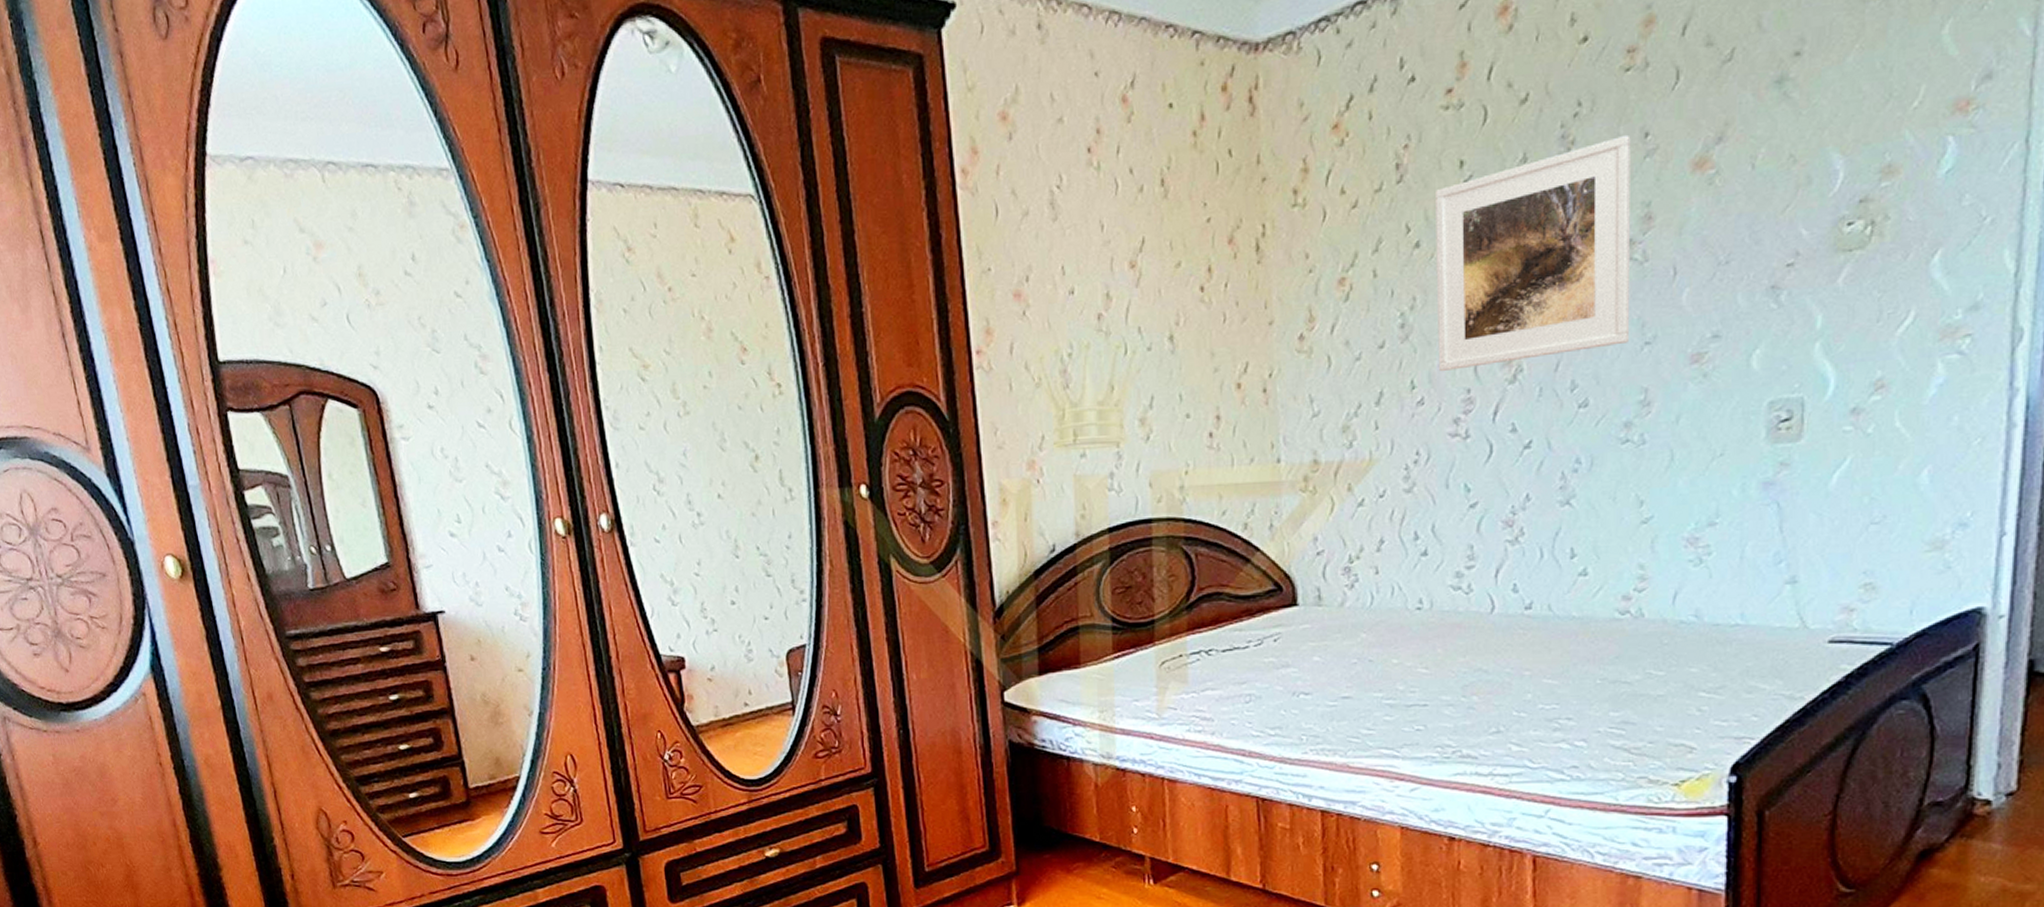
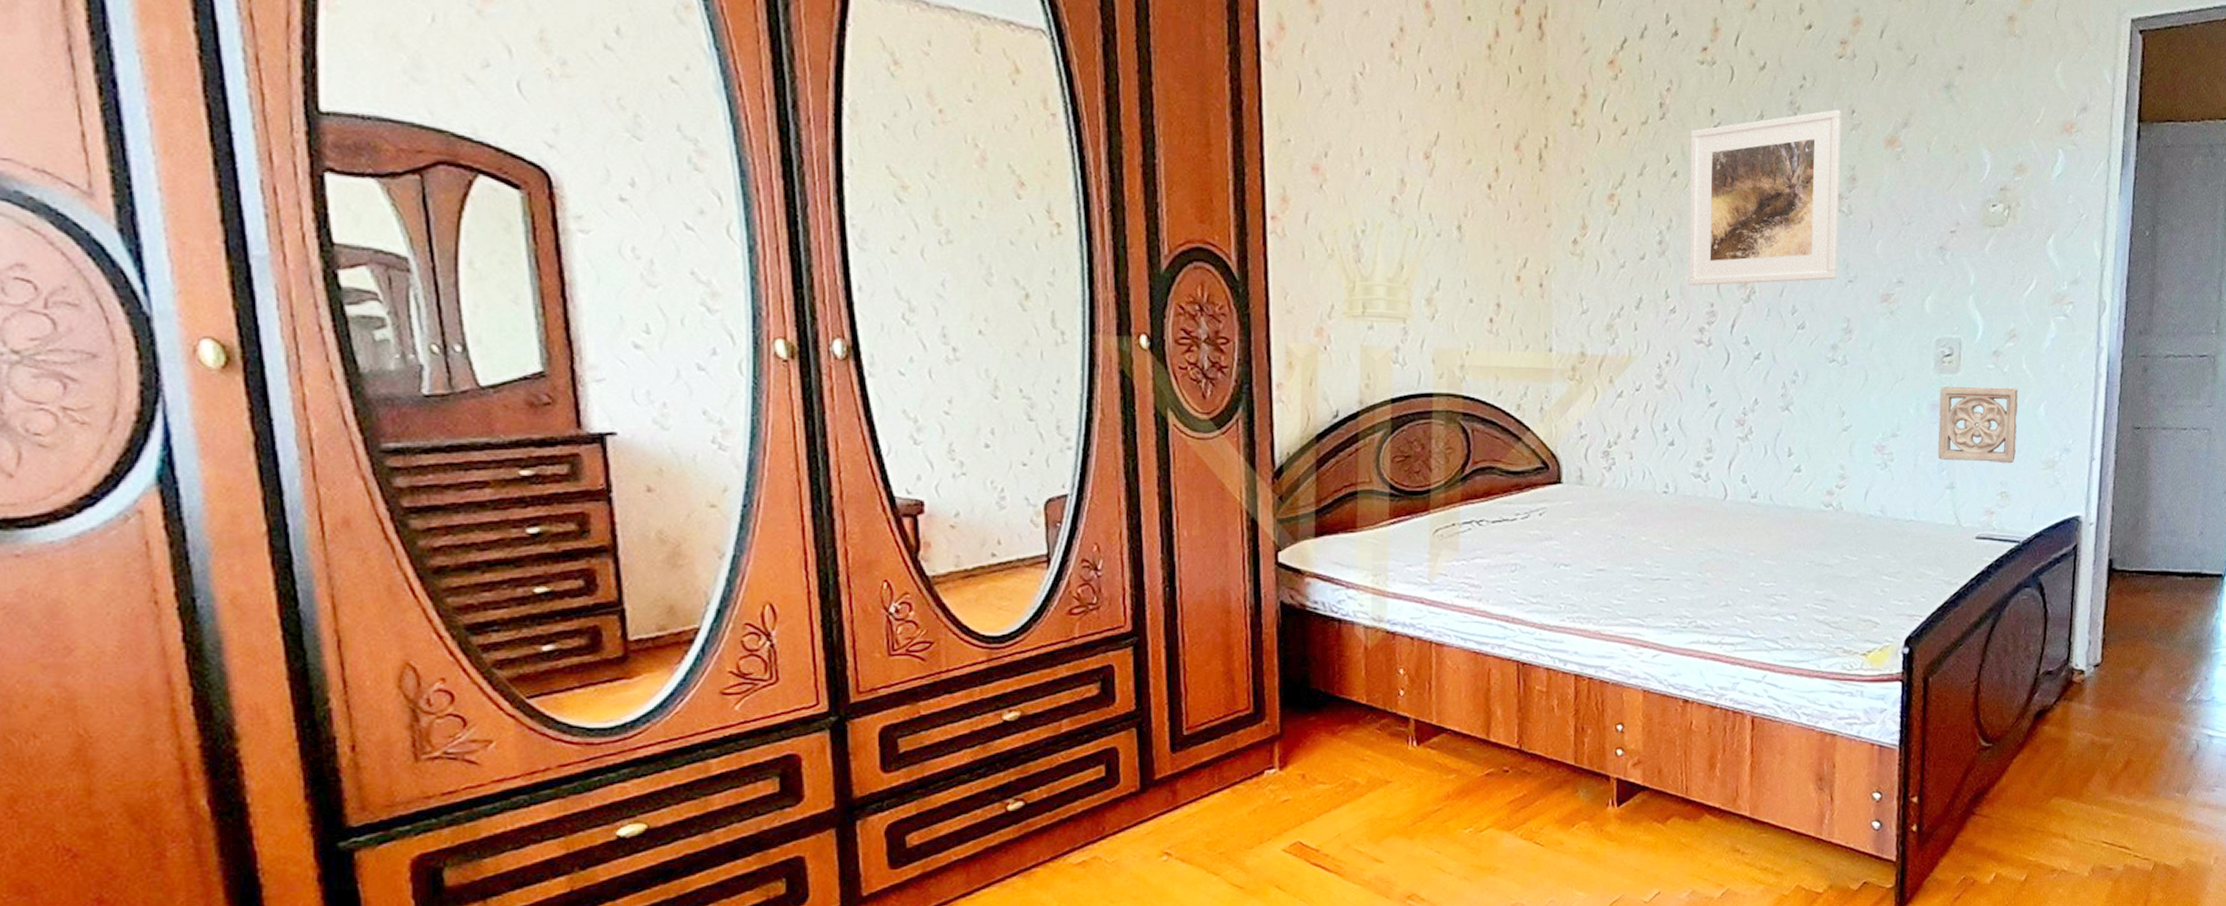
wall ornament: none [1773,452,1889,549] -> present [1938,386,2018,464]

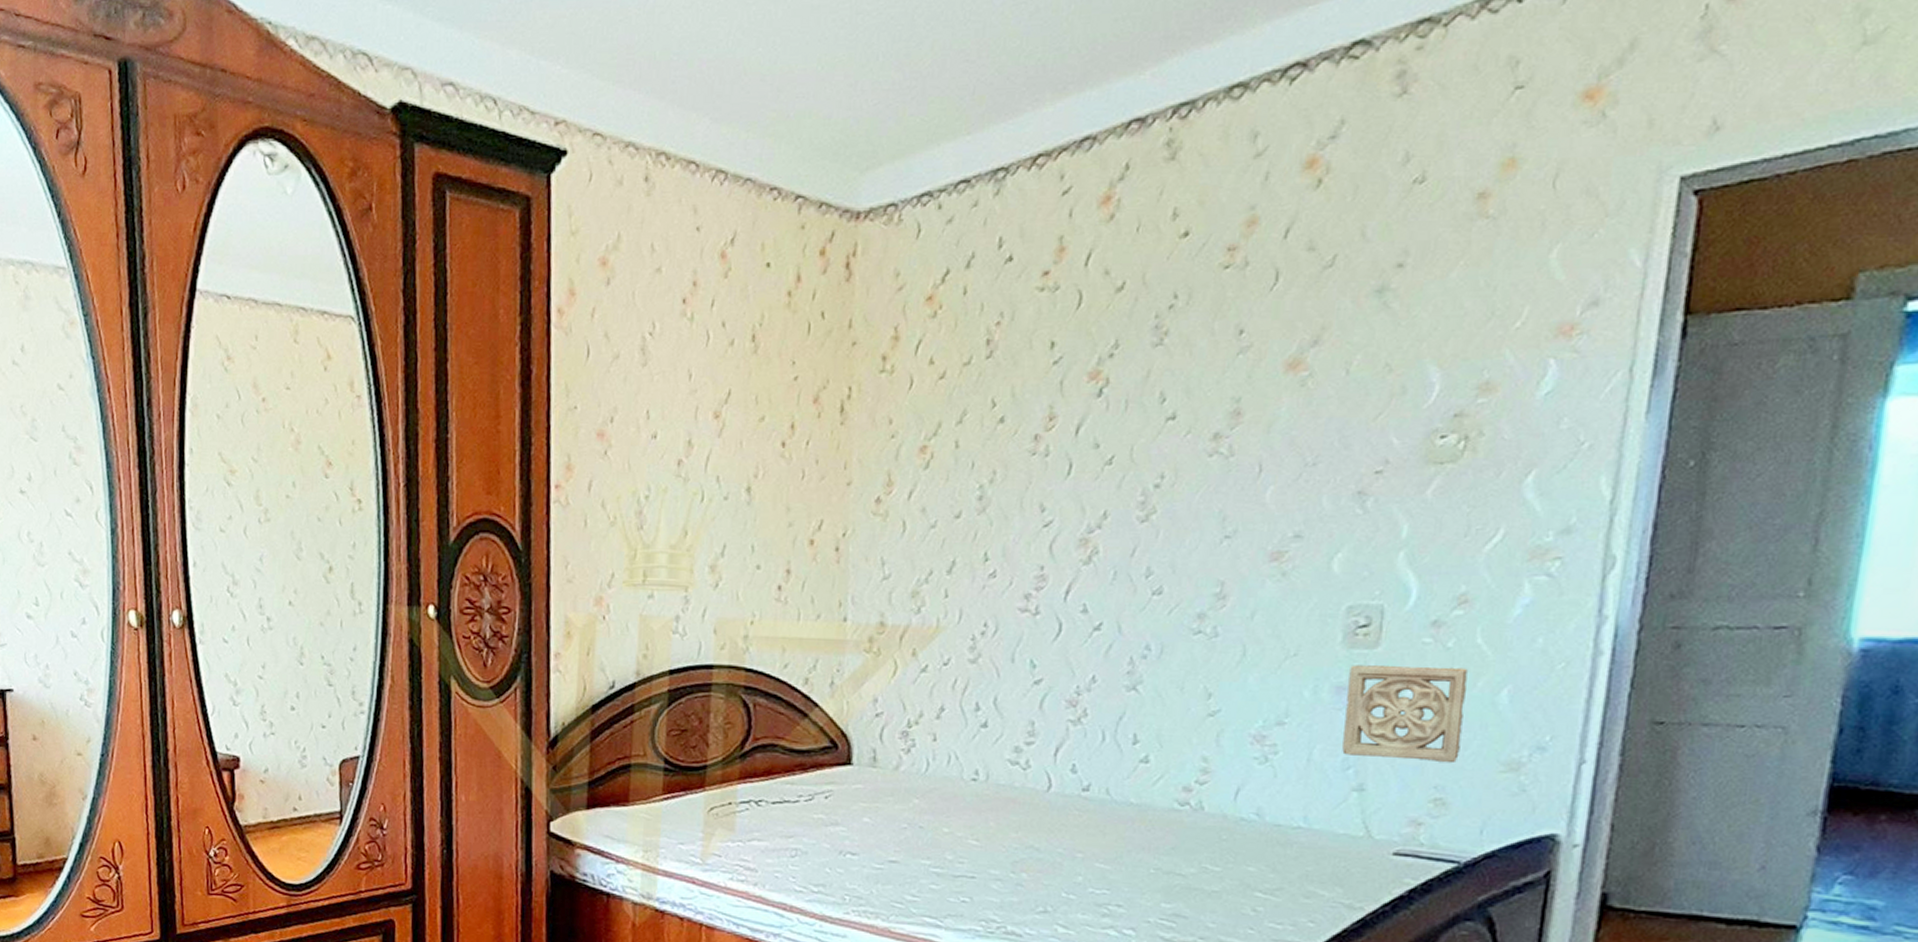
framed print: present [1688,109,1841,286] -> none [1013,330,1225,546]

